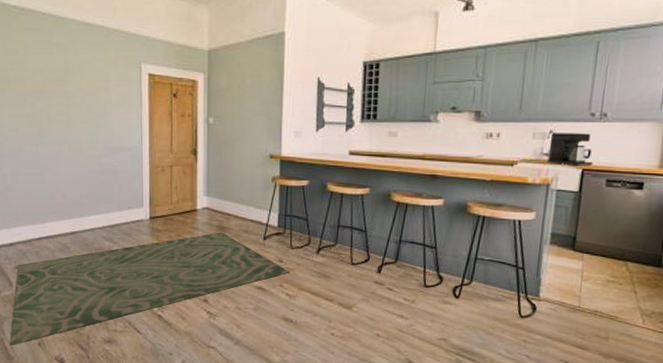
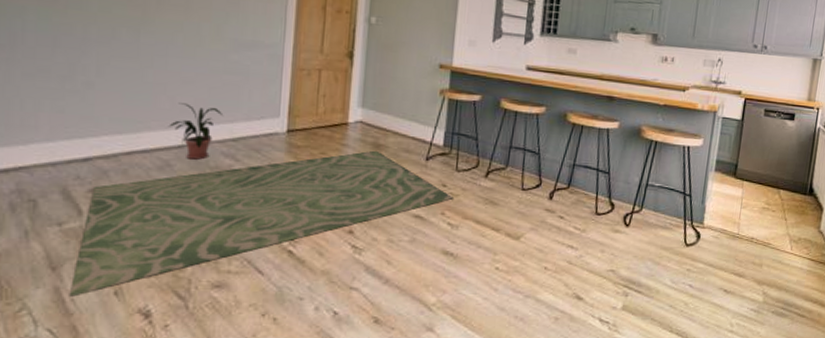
house plant: none [64,199,102,243] -> present [168,103,224,160]
coffee maker: present [547,133,593,166] -> none [715,61,754,96]

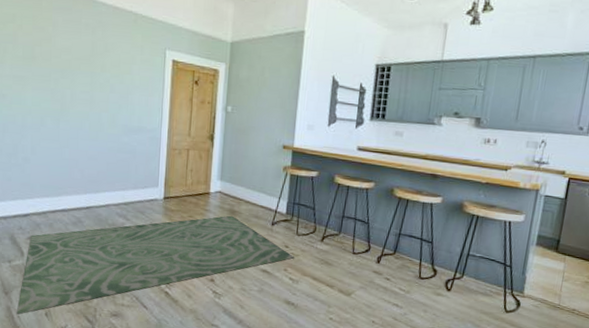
house plant: present [168,103,224,160] -> none [80,174,118,218]

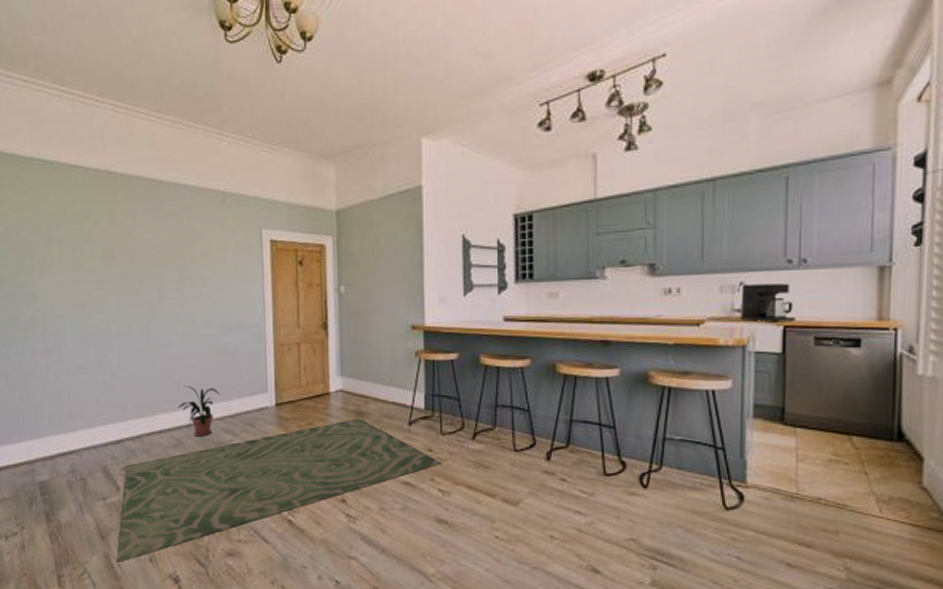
house plant: none [80,174,118,218] -> present [177,386,221,437]
coffee maker: none [538,143,579,176] -> present [741,283,796,323]

